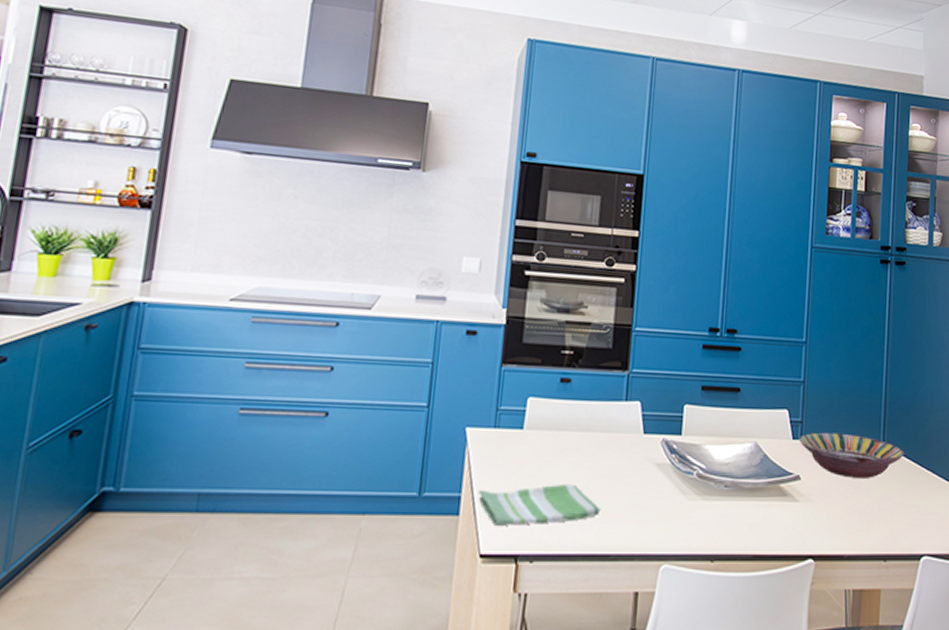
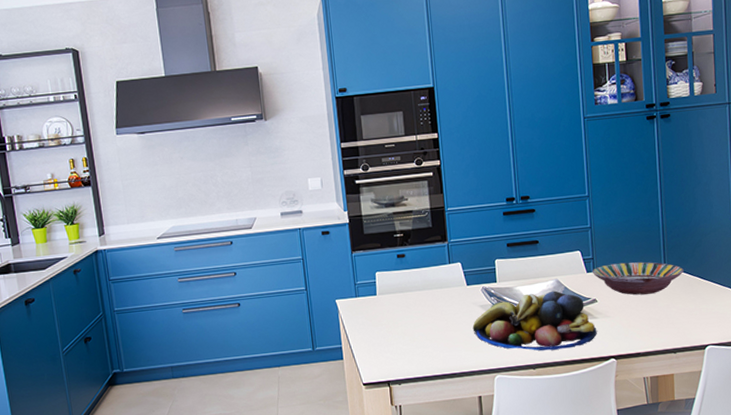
dish towel: present [478,483,601,526] -> none [353,328,444,363]
fruit bowl: none [641,456,796,538] -> present [472,291,597,351]

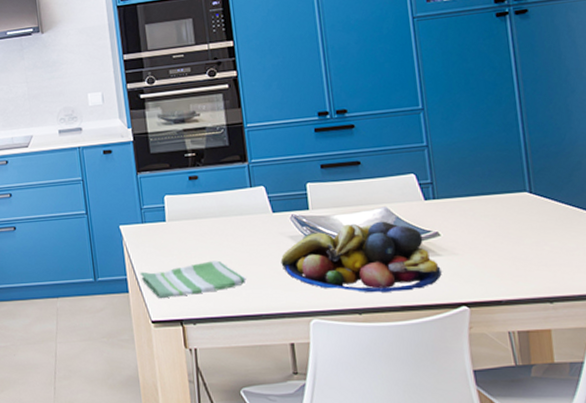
dish towel: none [353,328,444,363] -> present [140,260,246,298]
serving bowl: present [592,262,684,295] -> none [431,188,558,229]

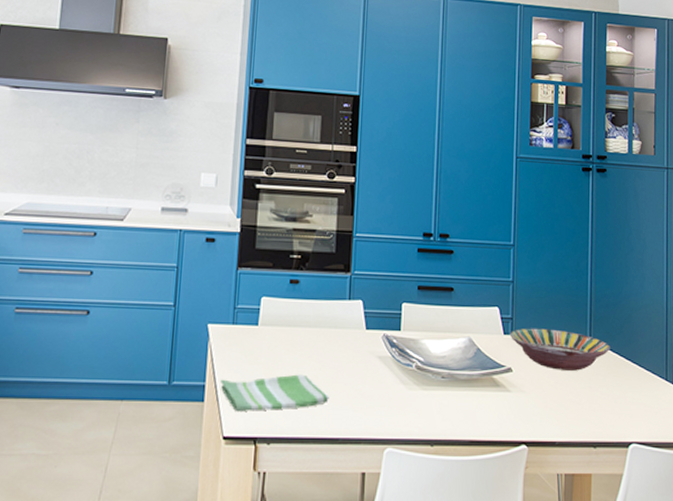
fruit bowl: present [280,221,442,293] -> none [366,350,509,425]
serving bowl: none [431,188,558,229] -> present [509,328,610,371]

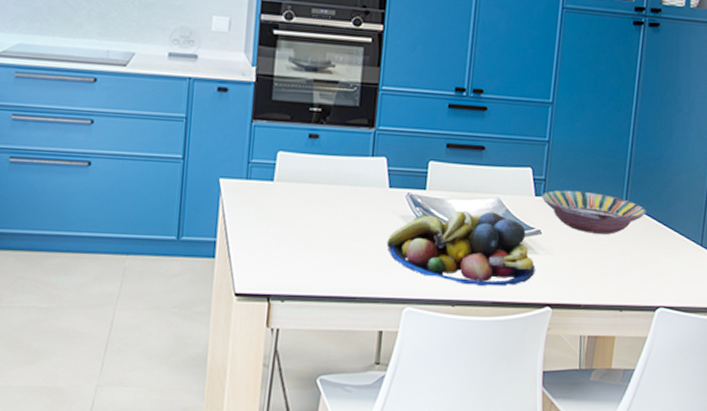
dish towel: present [220,374,329,411] -> none [232,232,348,268]
fruit bowl: none [366,350,509,425] -> present [386,210,536,287]

